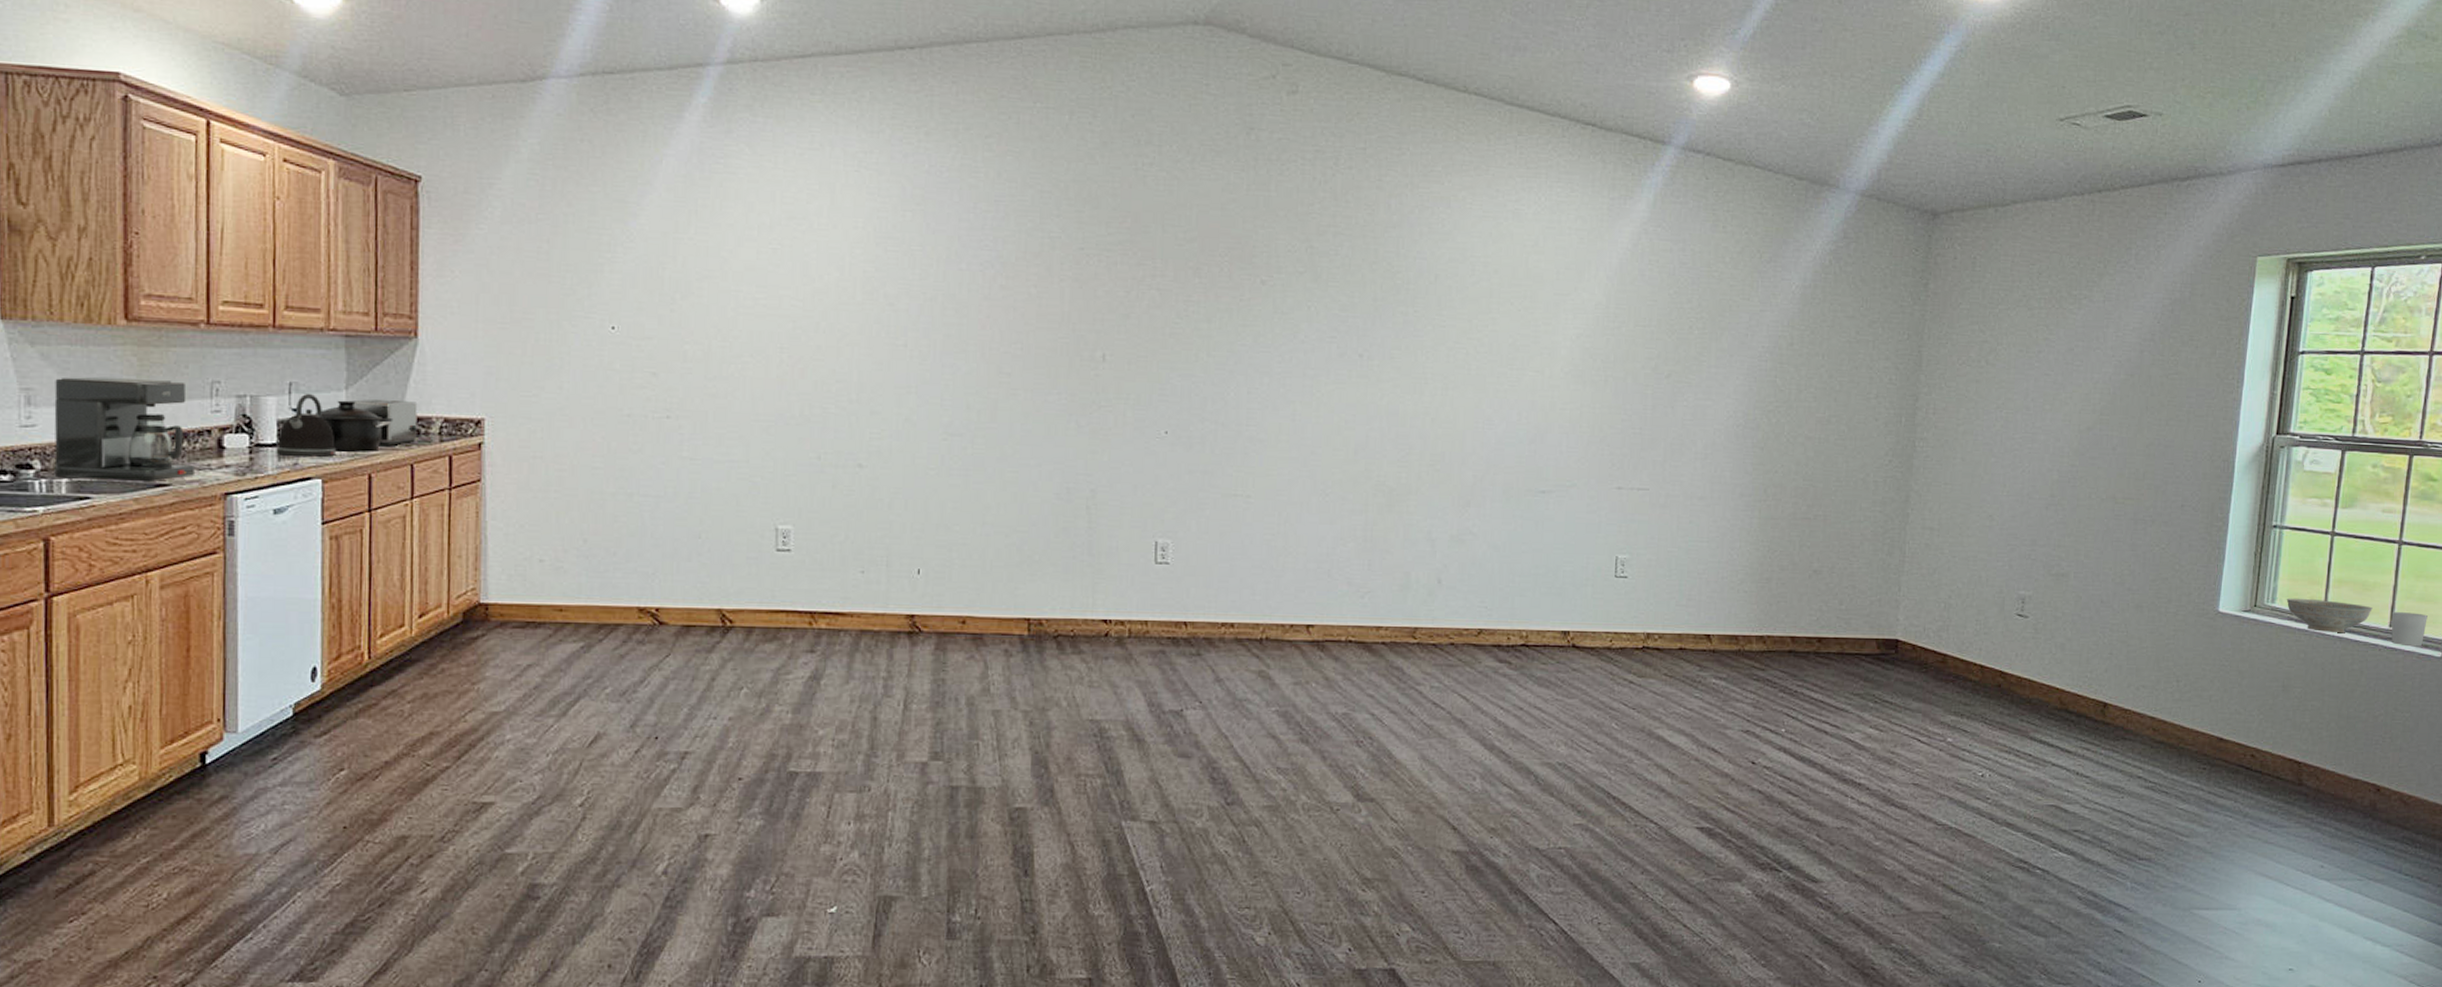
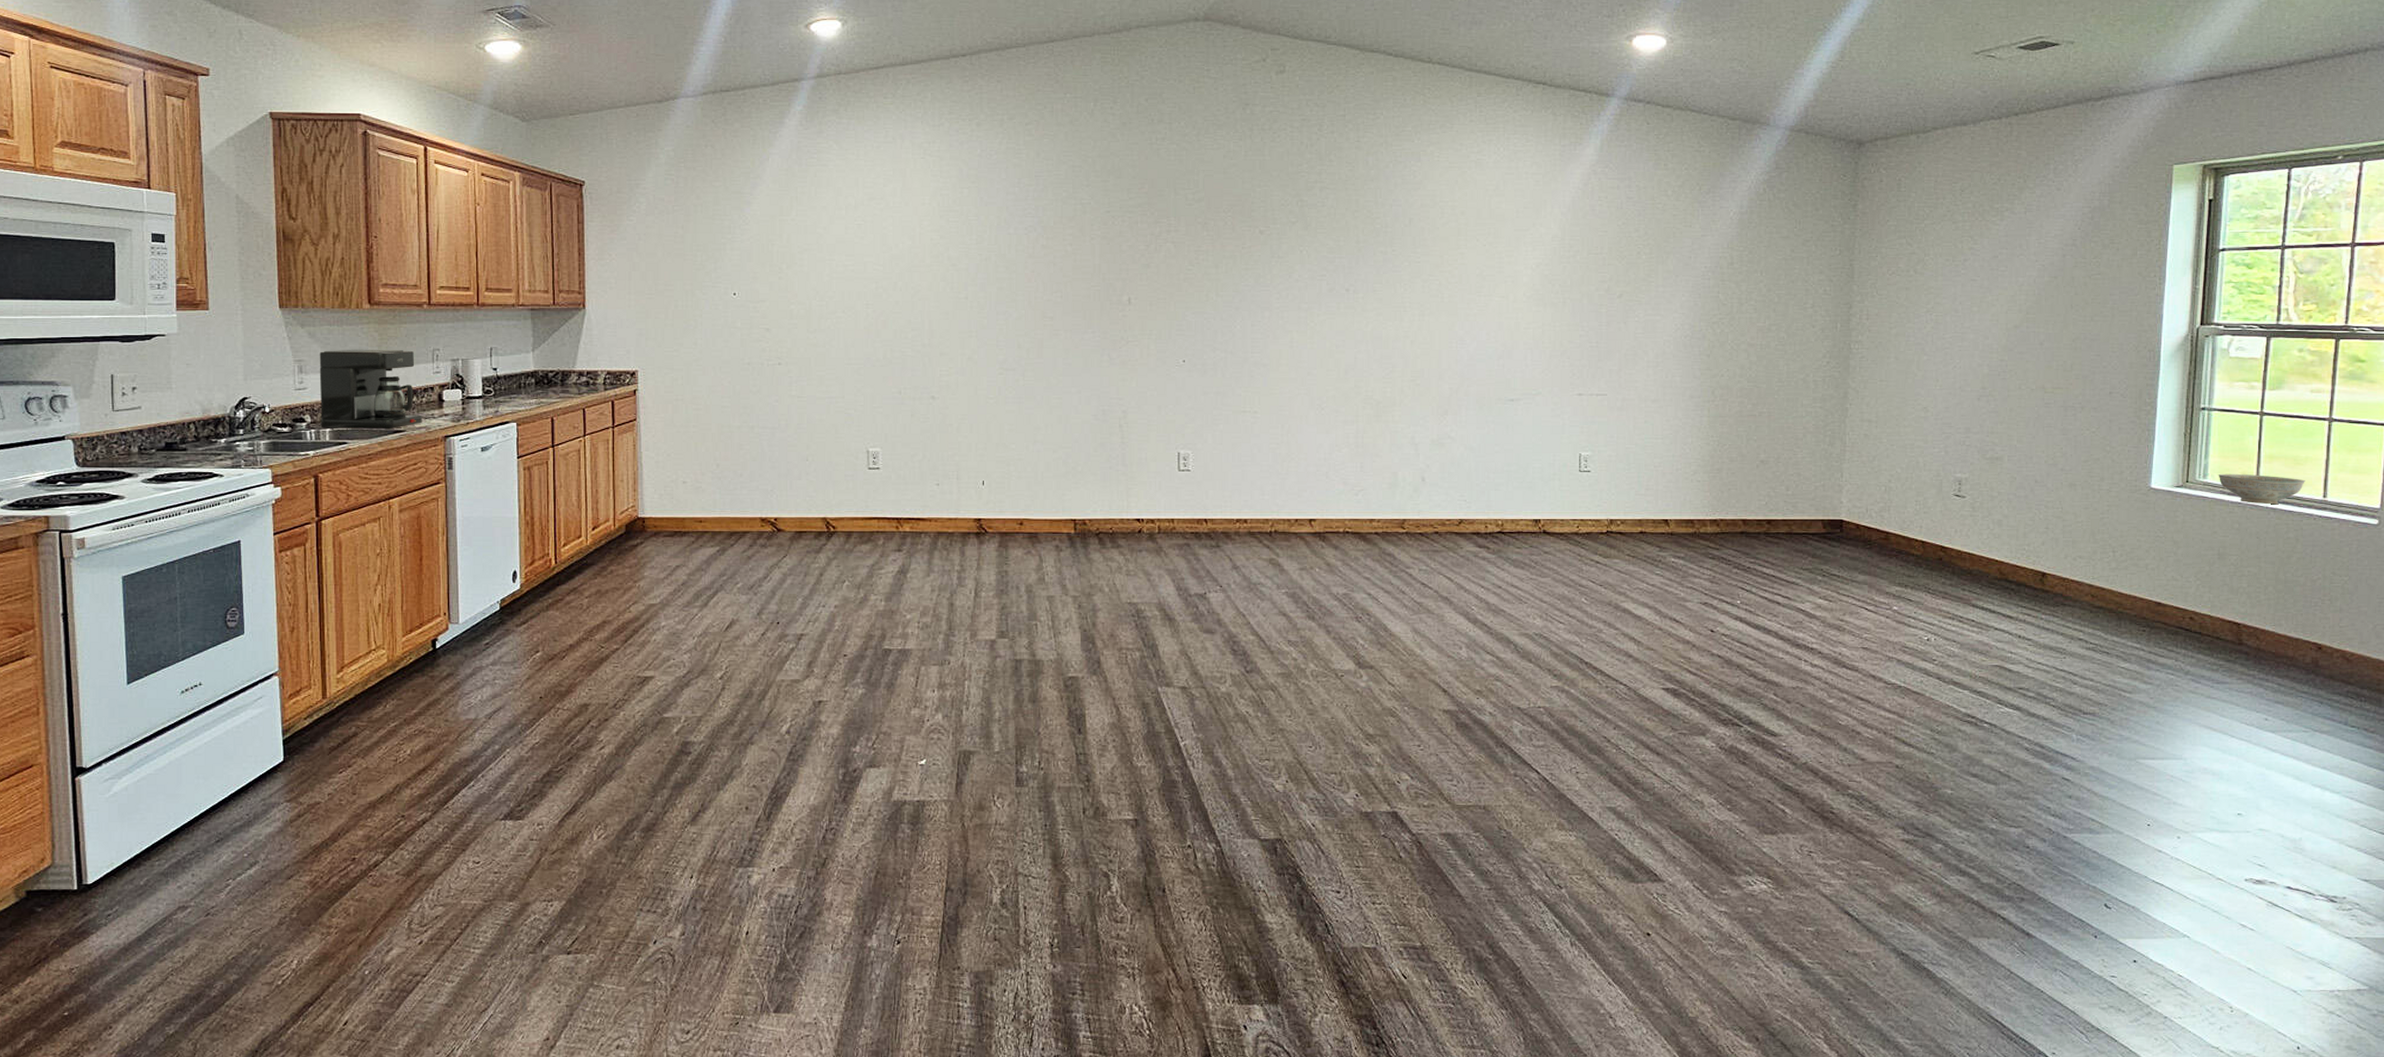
kettle: present [276,393,337,457] -> none [482,355,527,406]
saucepan: present [314,400,394,452] -> none [509,360,569,400]
toaster: present [351,398,419,447] -> none [537,358,588,396]
candle holder: present [2391,611,2428,647] -> none [2325,483,2362,515]

